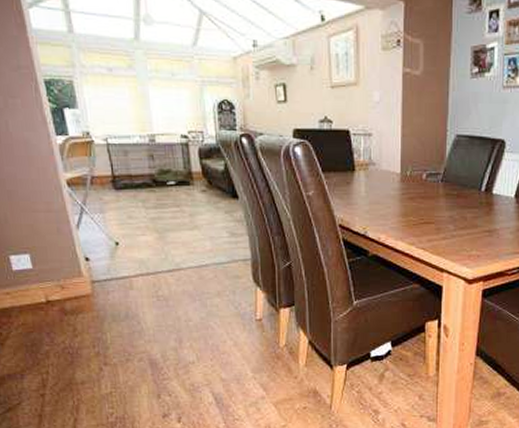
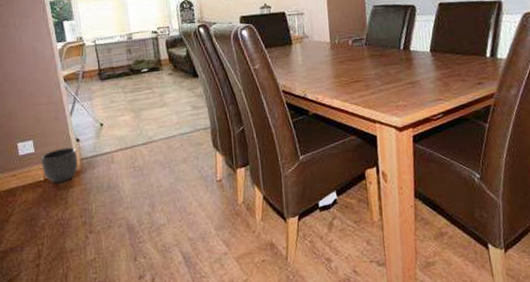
planter: none [40,266,89,307] -> present [40,147,79,184]

